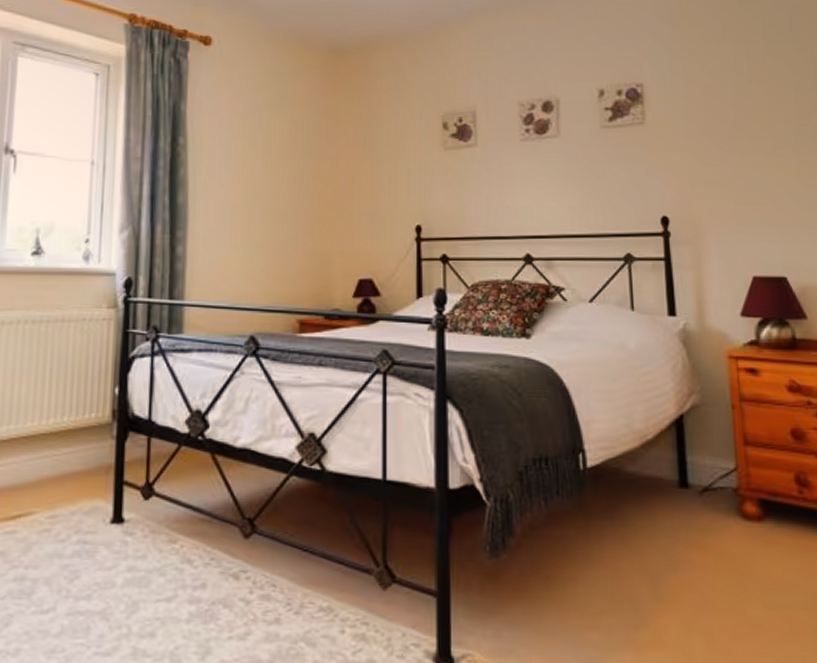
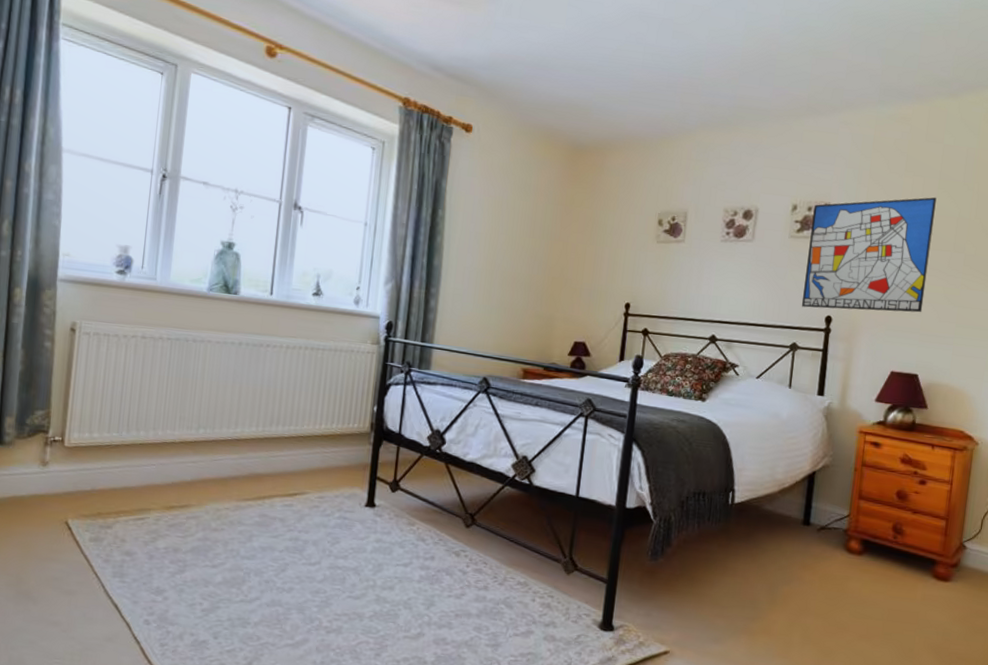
wall art: none [624,64,776,209] -> present [801,197,937,313]

